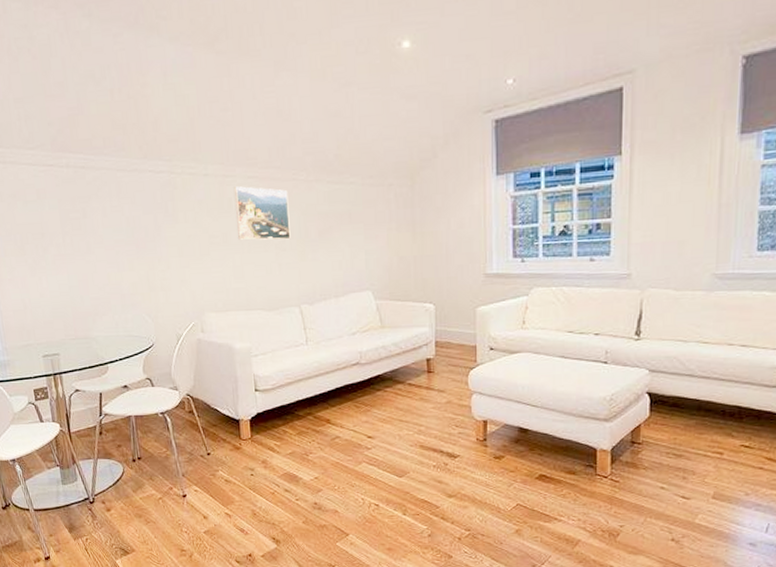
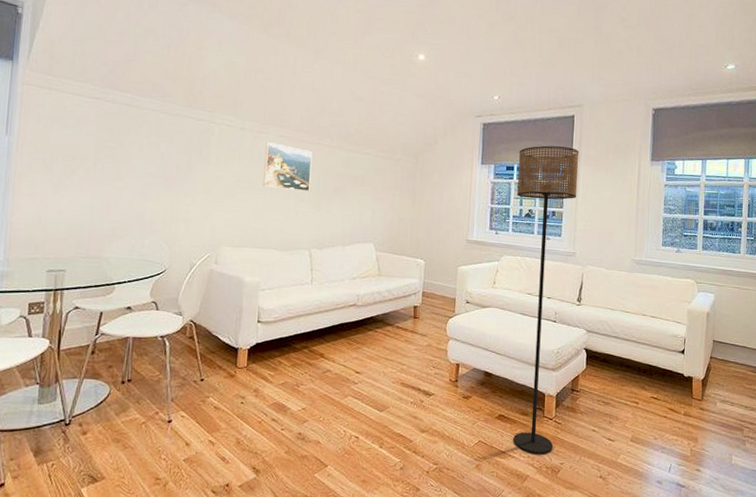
floor lamp: none [546,133,632,516] -> present [513,145,579,454]

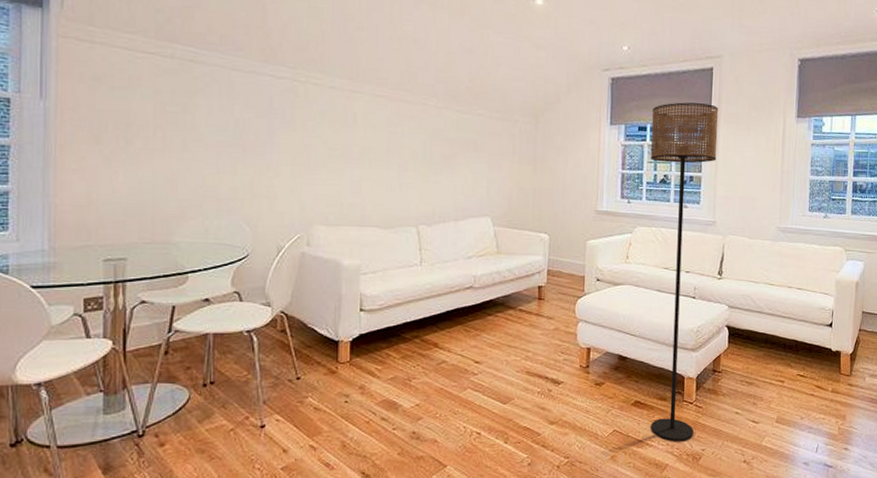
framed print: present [263,142,313,192] -> none [359,103,416,161]

